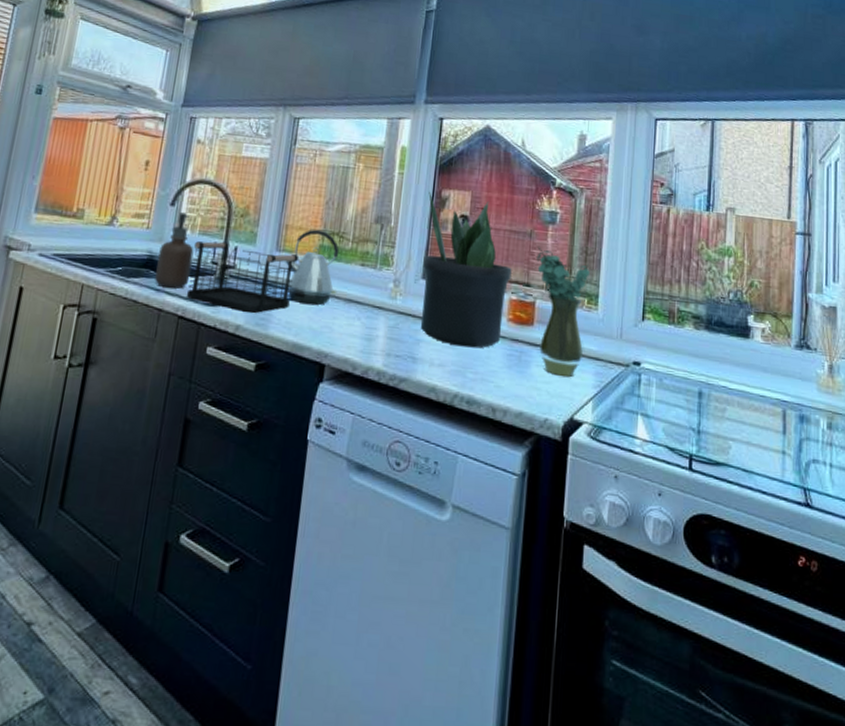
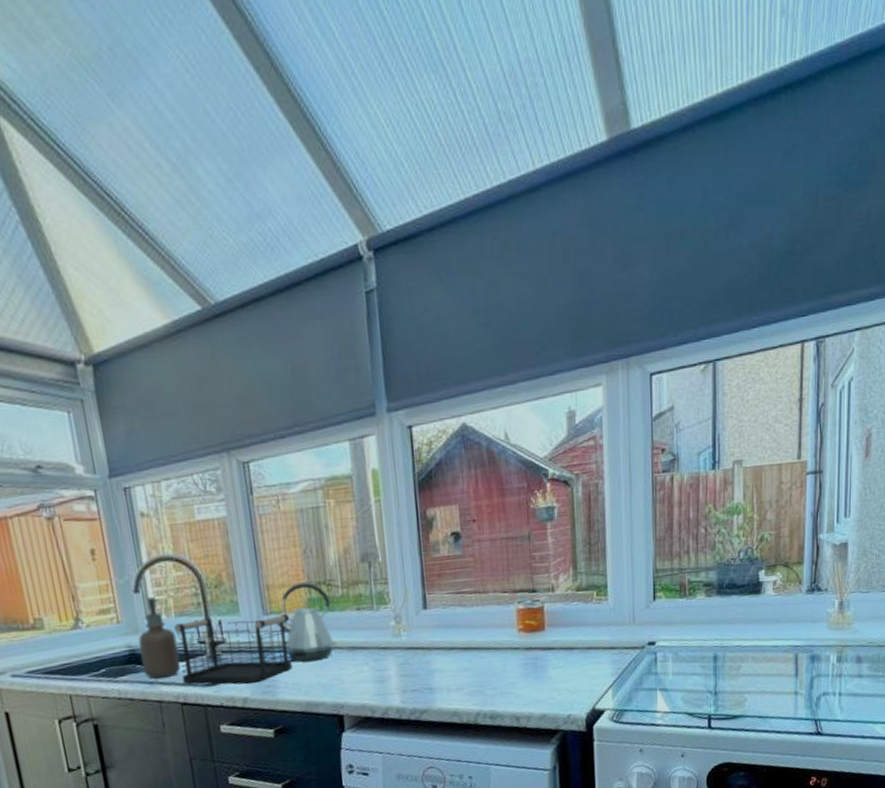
planter: present [421,191,512,348] -> none [412,512,515,668]
vase: present [536,245,590,377] -> none [538,547,598,673]

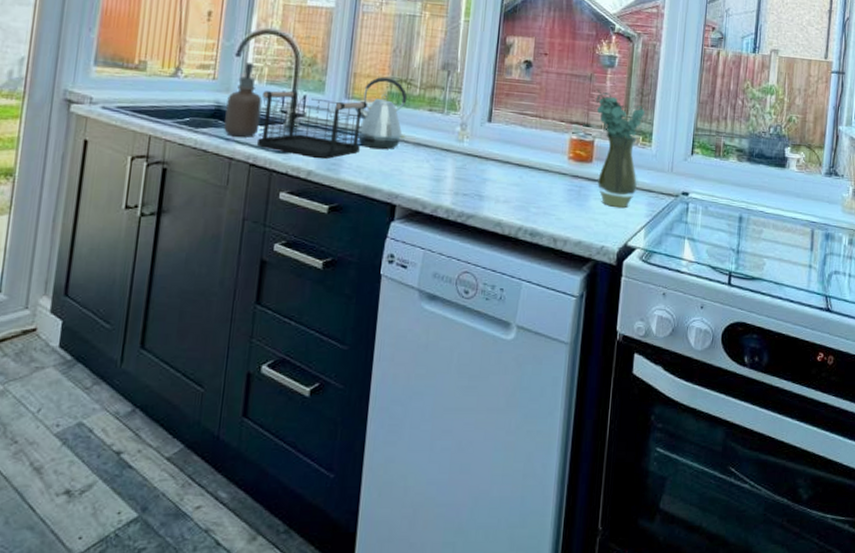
vase: none [538,547,598,673] -> present [596,88,645,208]

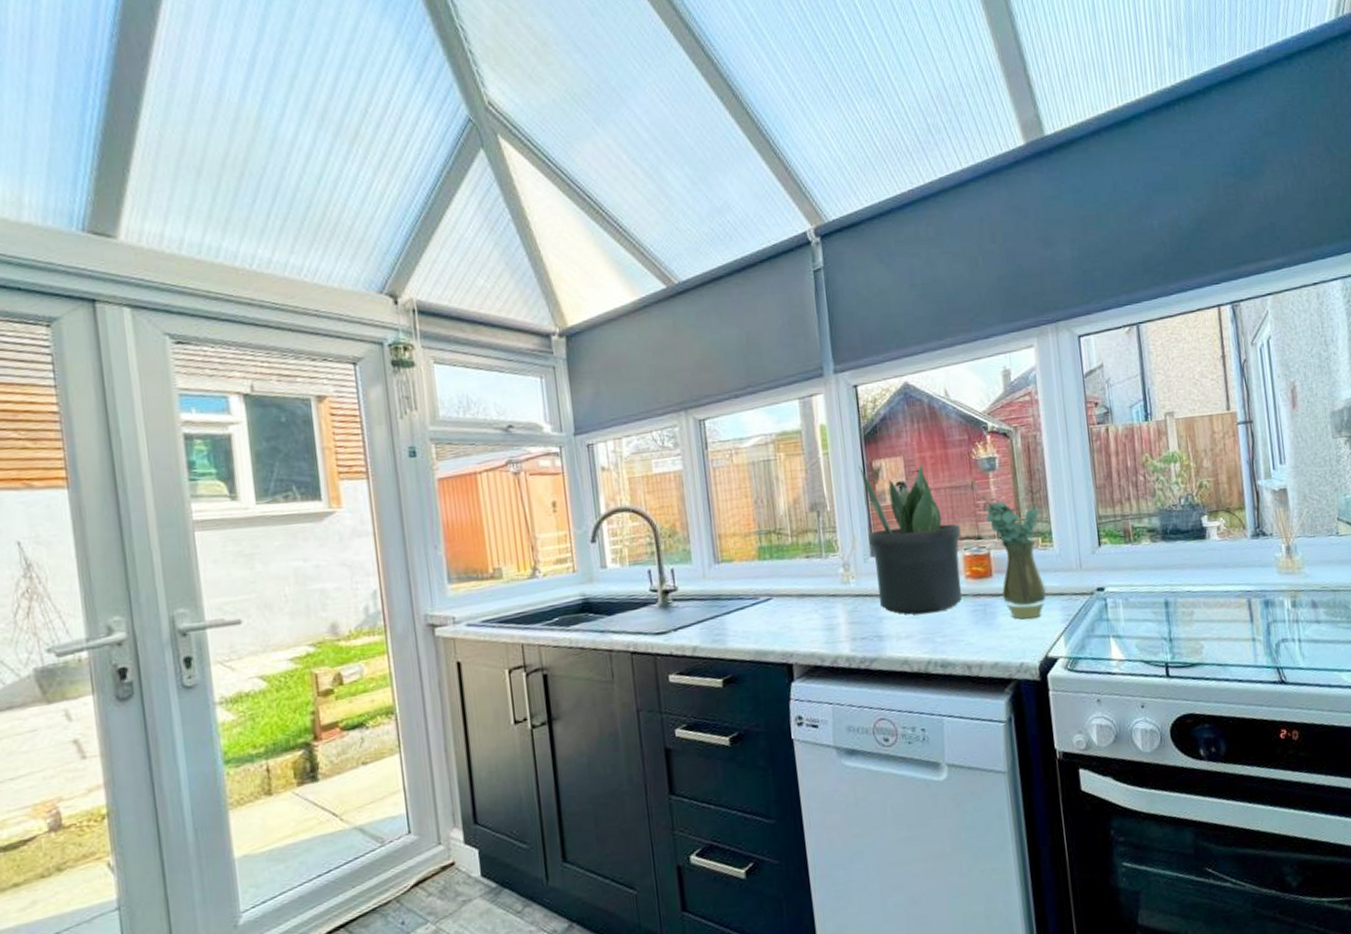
soap dispenser: present [224,62,263,137] -> none [592,547,633,628]
dish rack: present [257,90,368,158] -> none [628,561,742,633]
kettle: present [354,76,408,149] -> none [726,531,788,610]
planter: none [487,38,573,185] -> present [859,463,962,615]

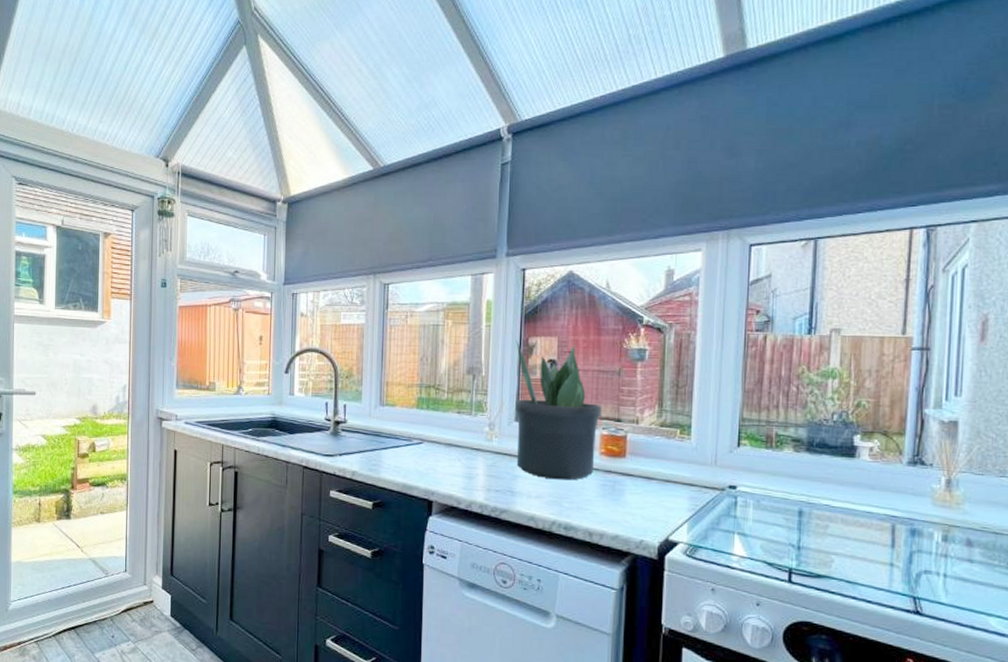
vase: present [981,495,1047,620] -> none [626,382,681,502]

